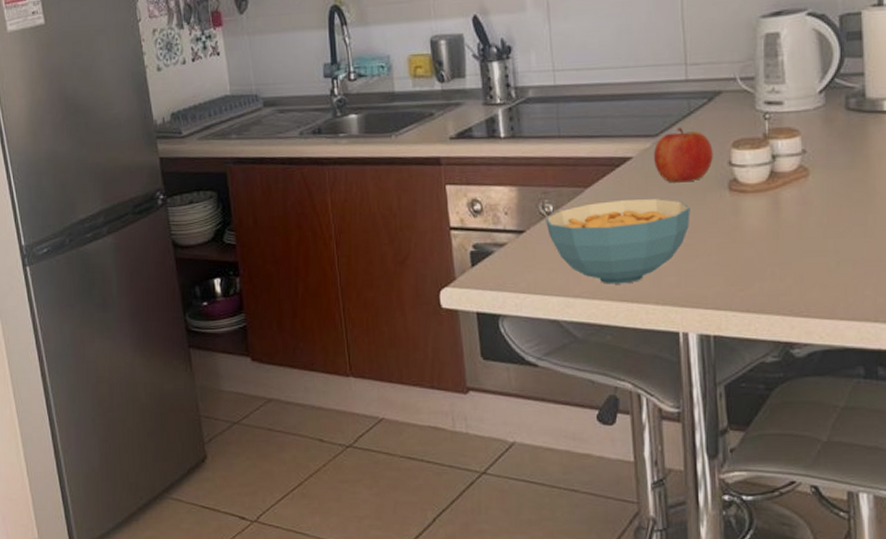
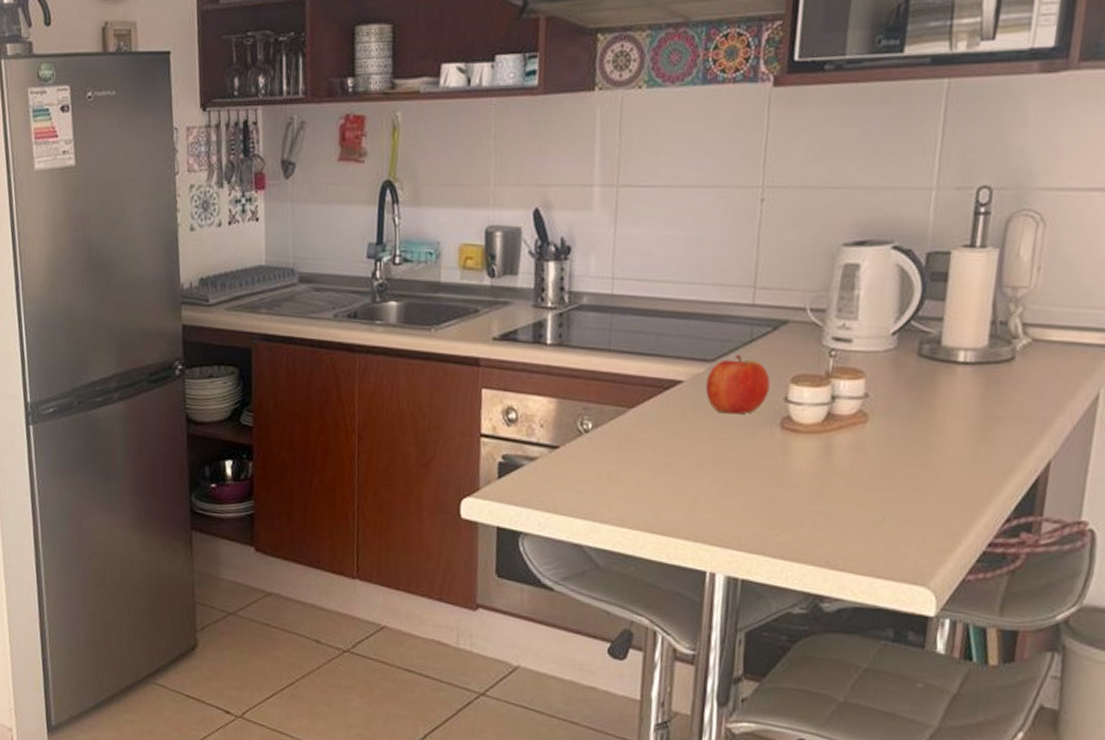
cereal bowl: present [546,199,690,284] -> none [582,425,737,515]

